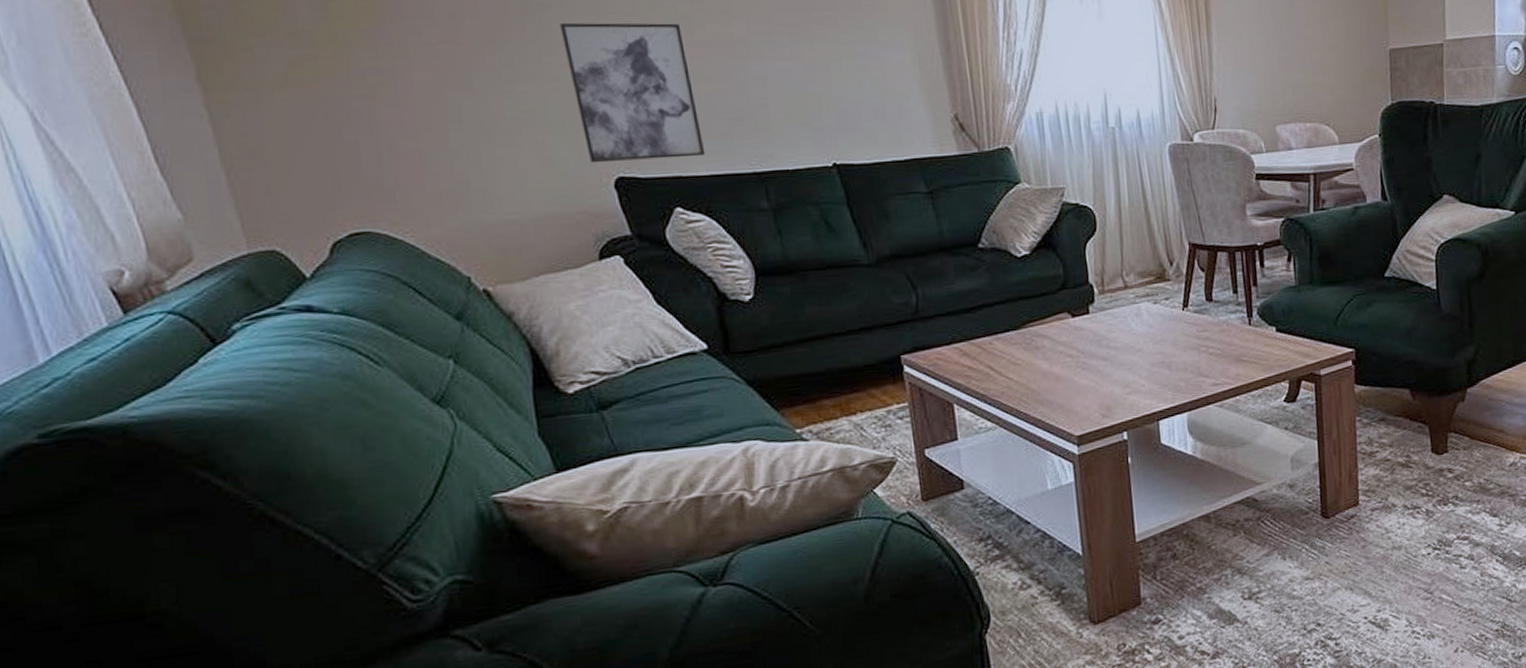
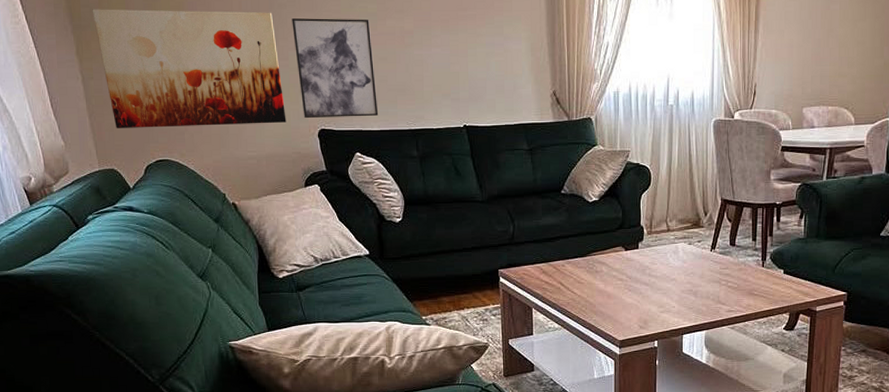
wall art: none [221,12,563,189] -> present [92,9,286,128]

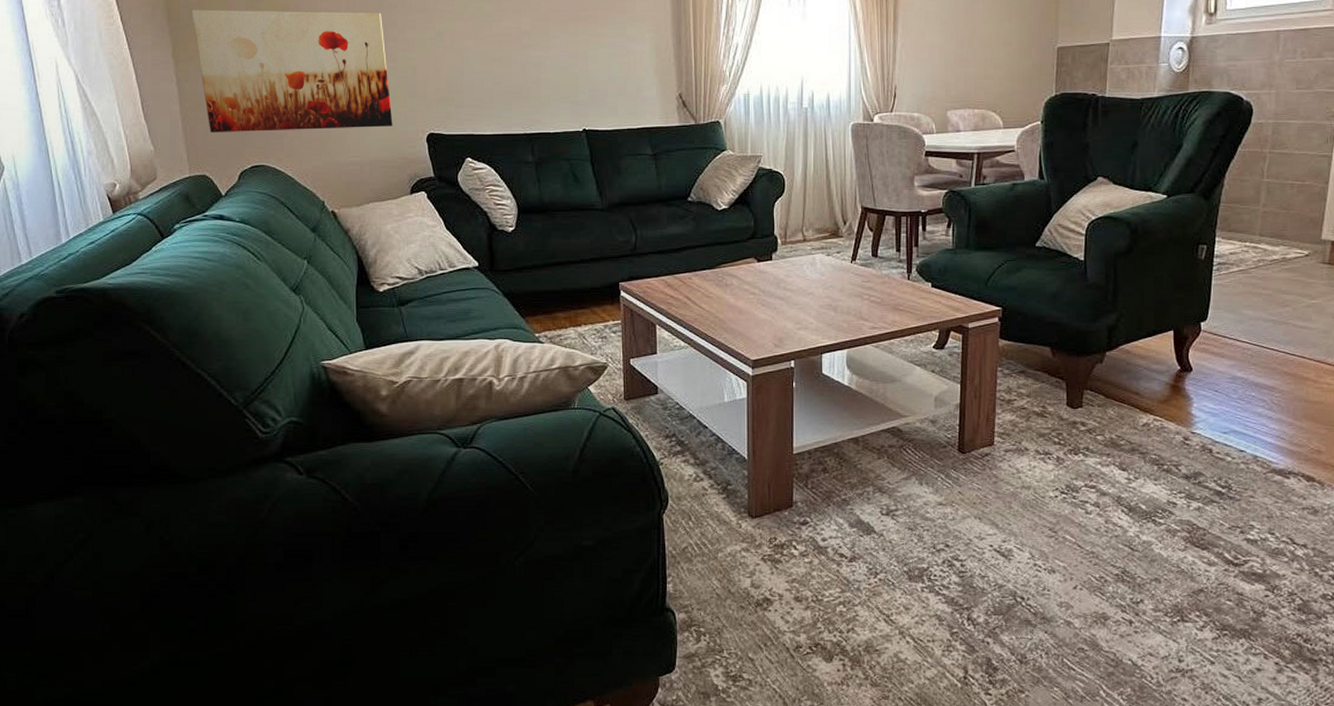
wall art: present [292,18,379,119] -> none [402,19,492,122]

